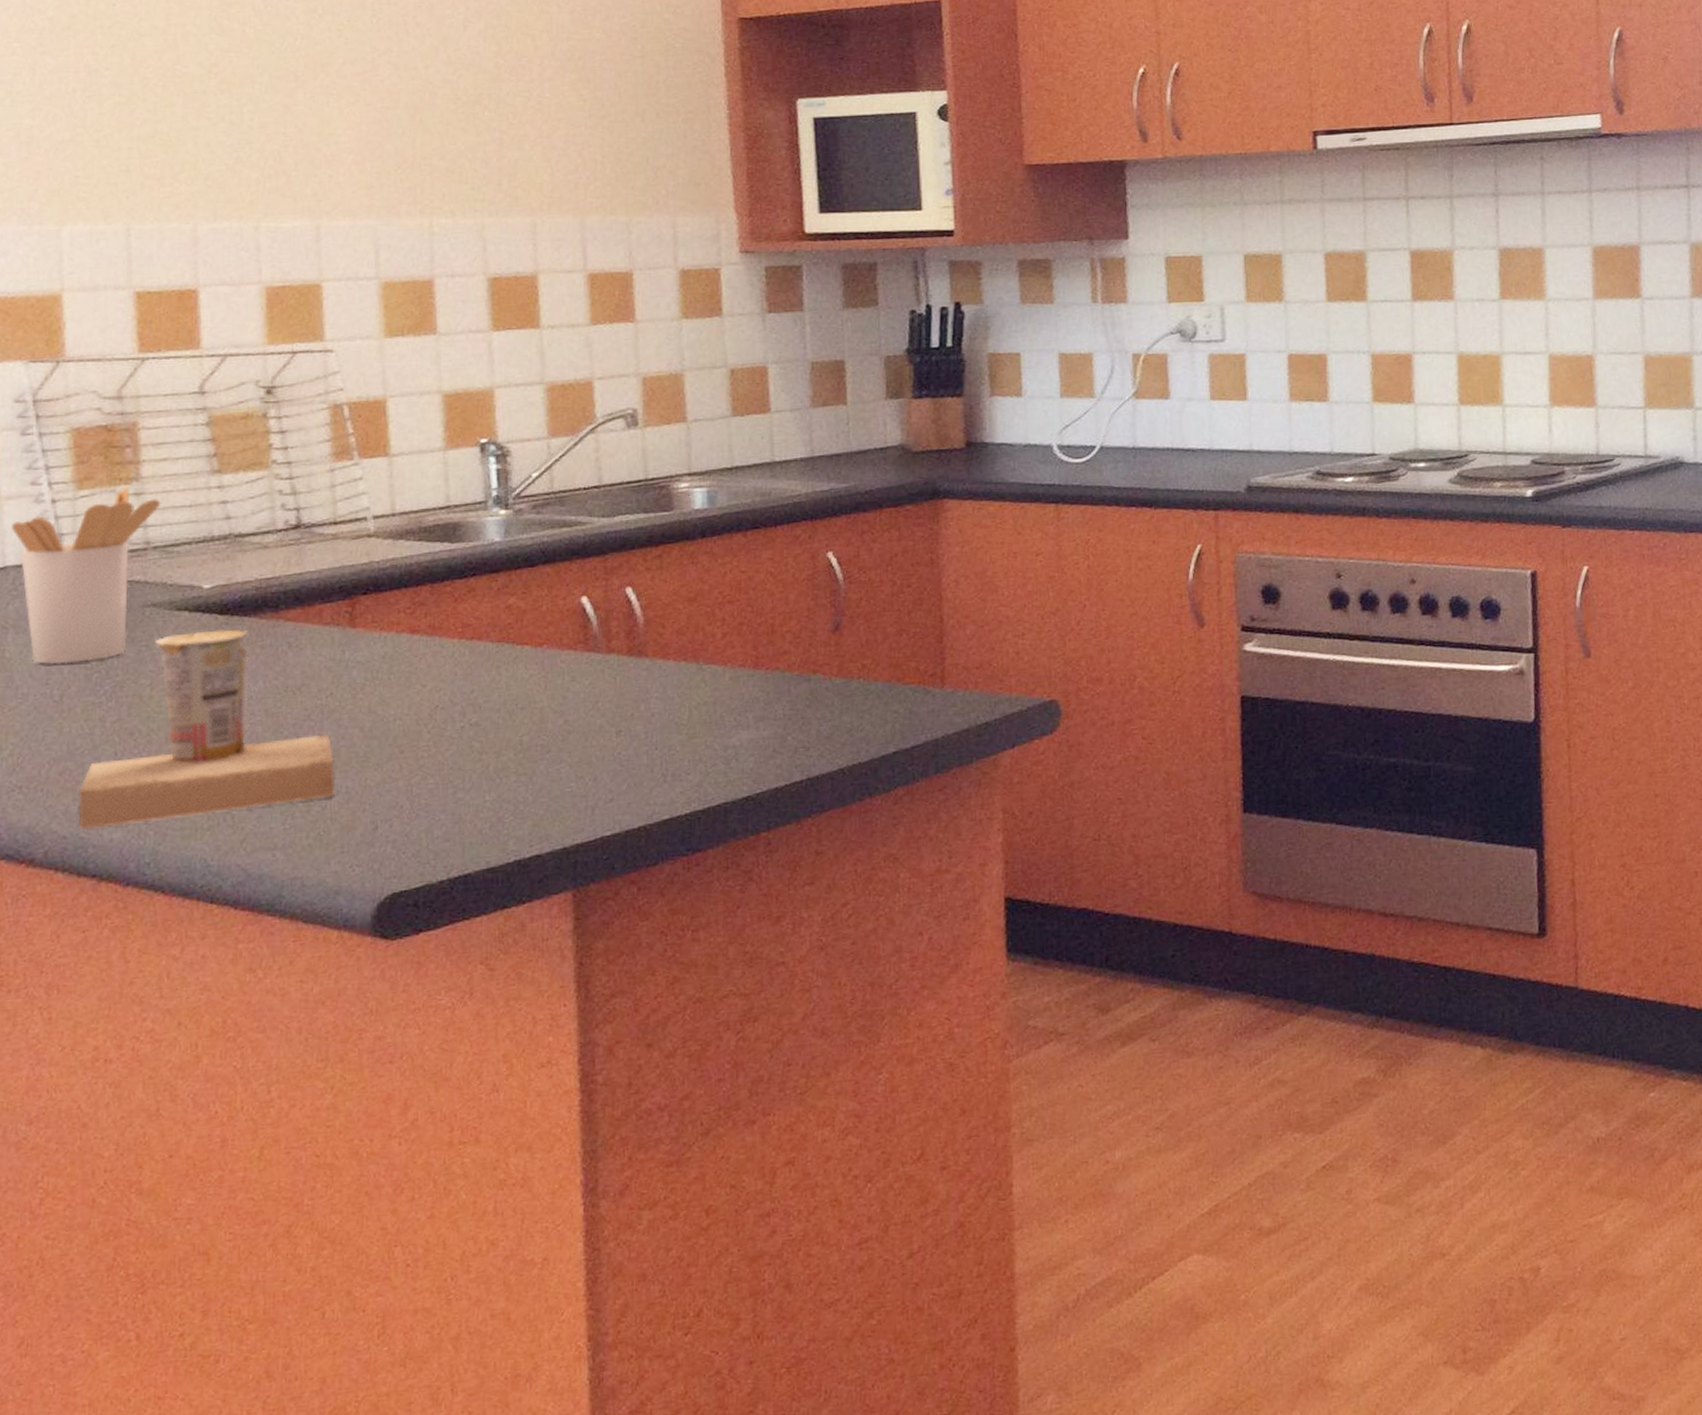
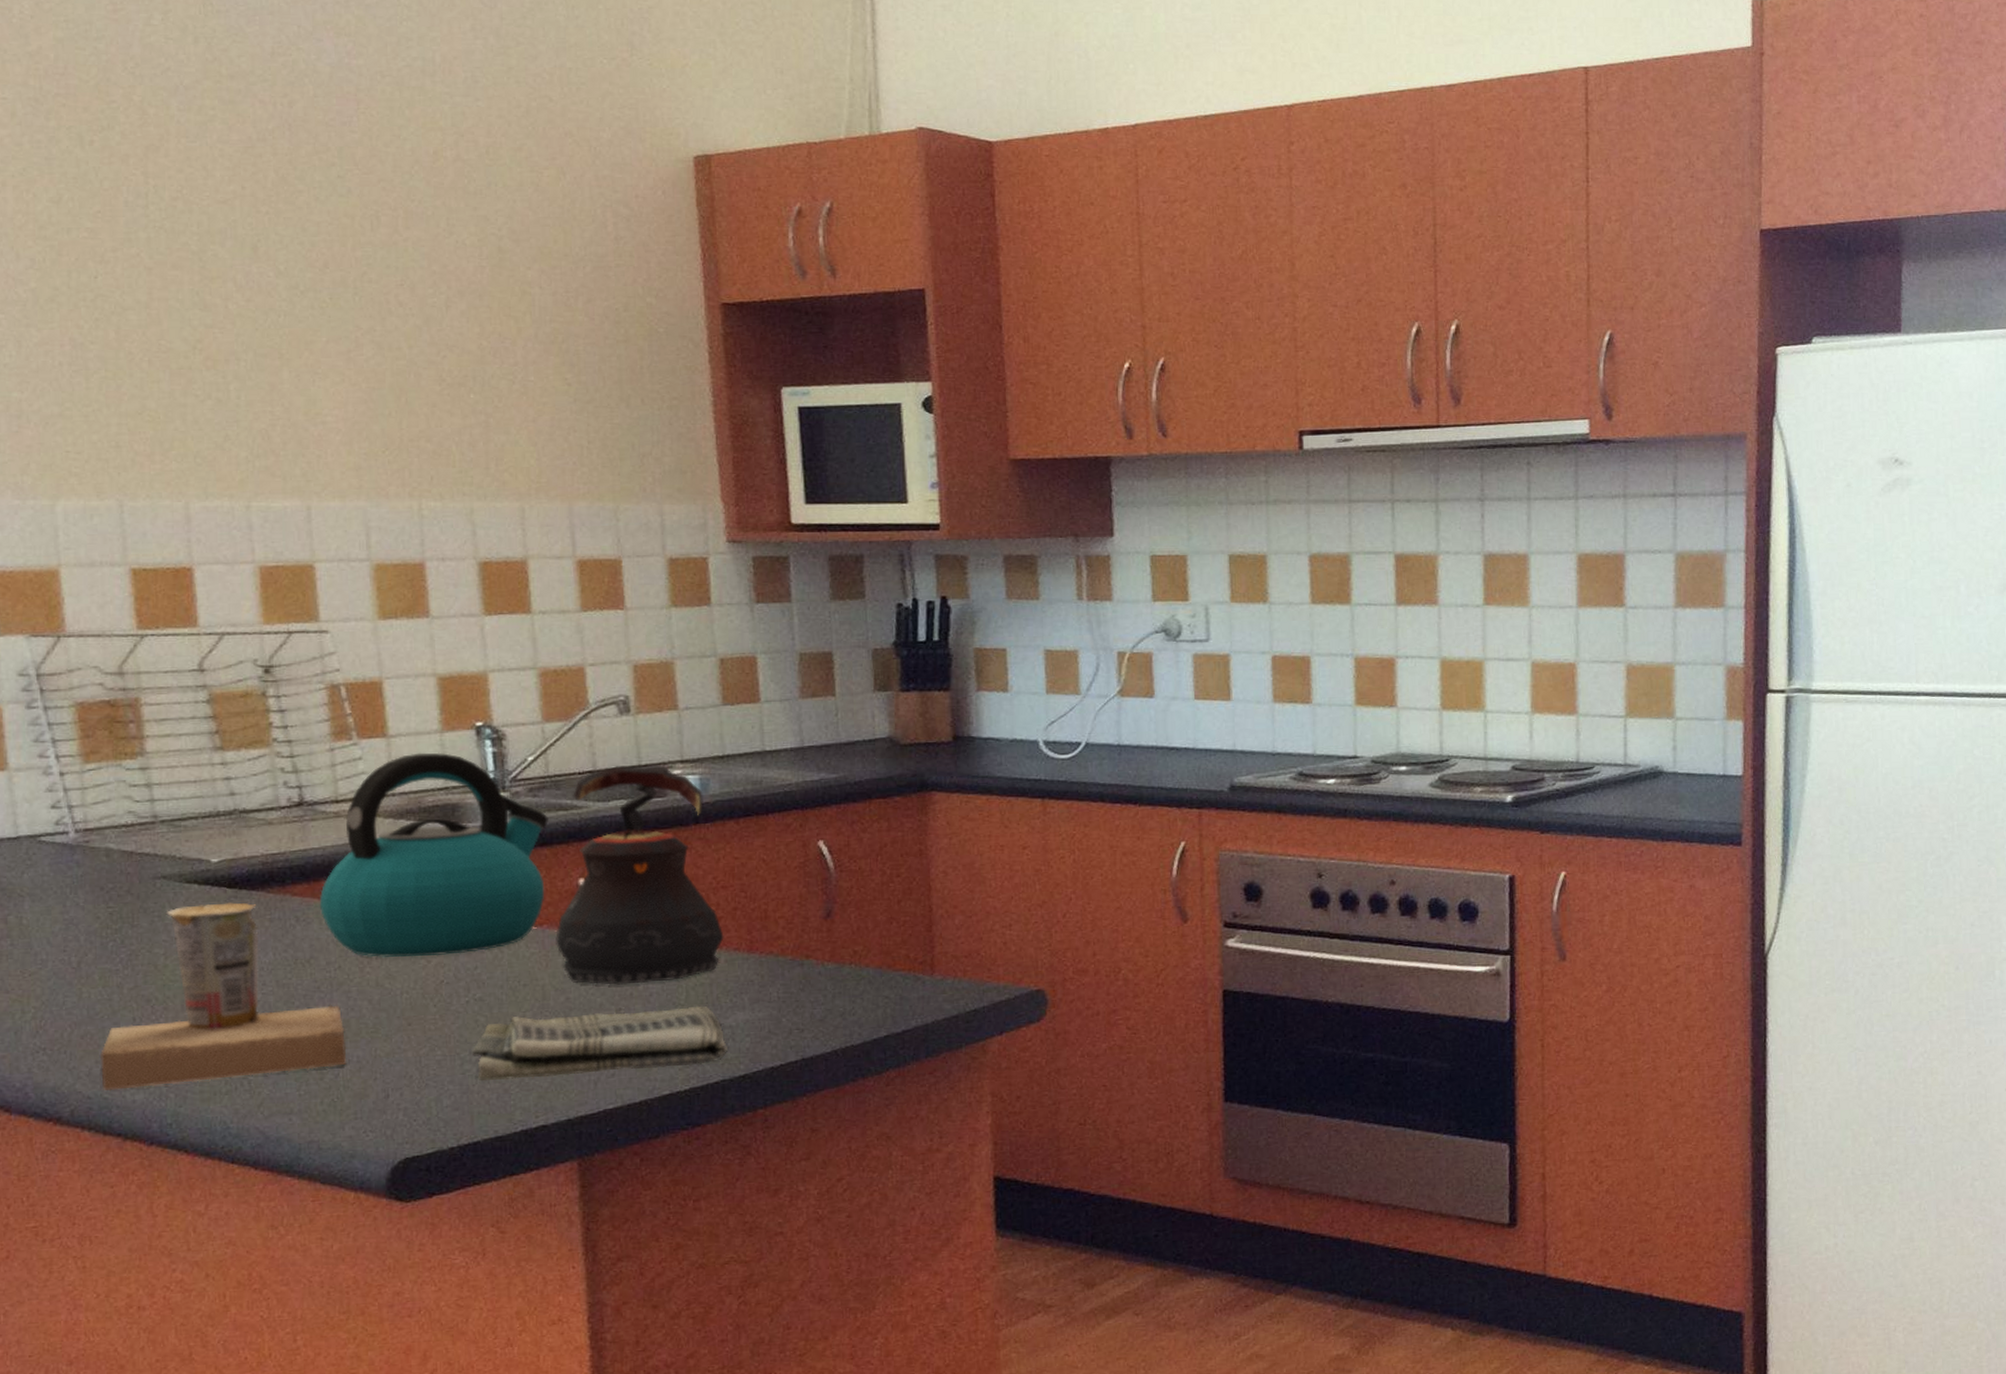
utensil holder: present [12,487,161,664] -> none [22,762,167,932]
kettle: none [314,470,552,683] -> present [320,752,548,957]
dish towel: none [465,725,730,810] -> present [471,1005,727,1082]
teapot: none [556,478,729,706] -> present [556,765,724,985]

